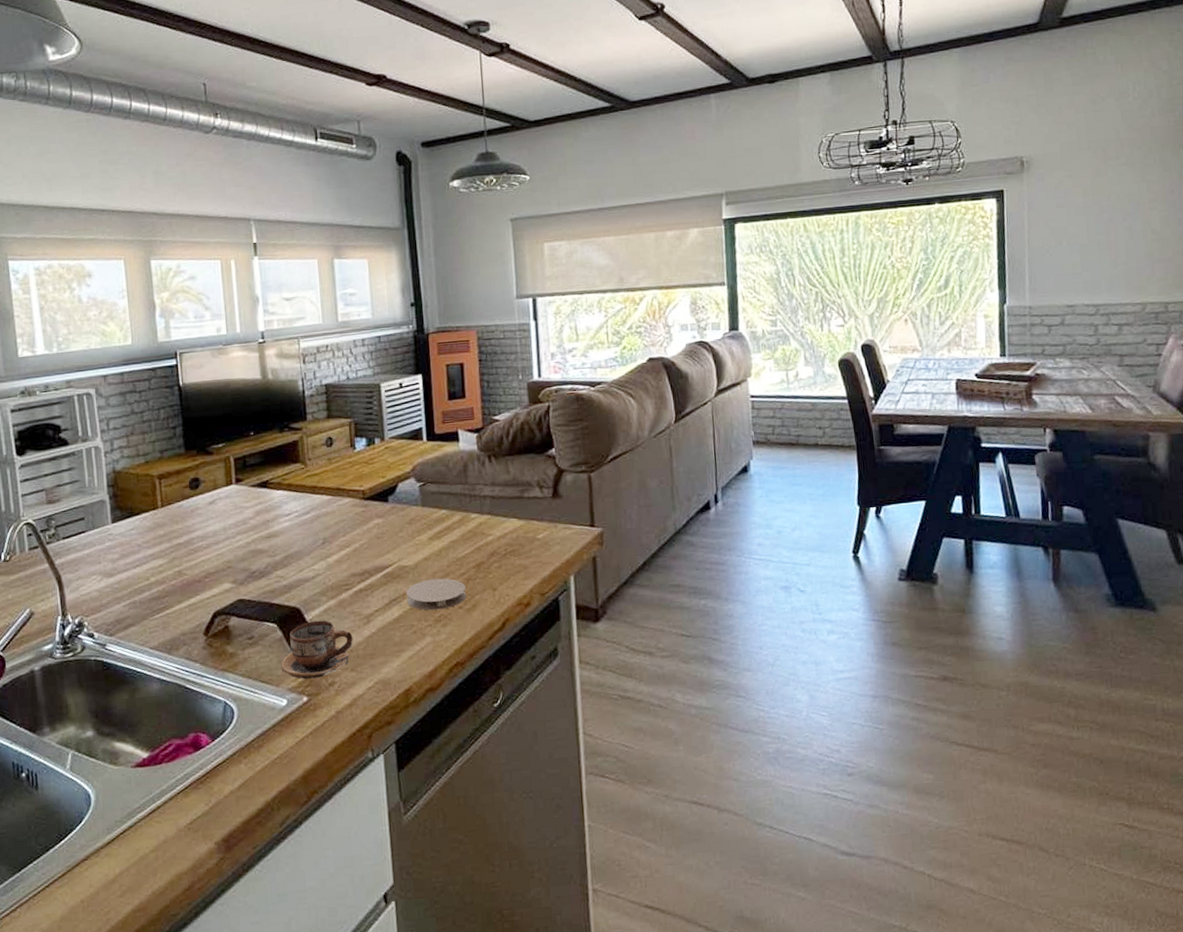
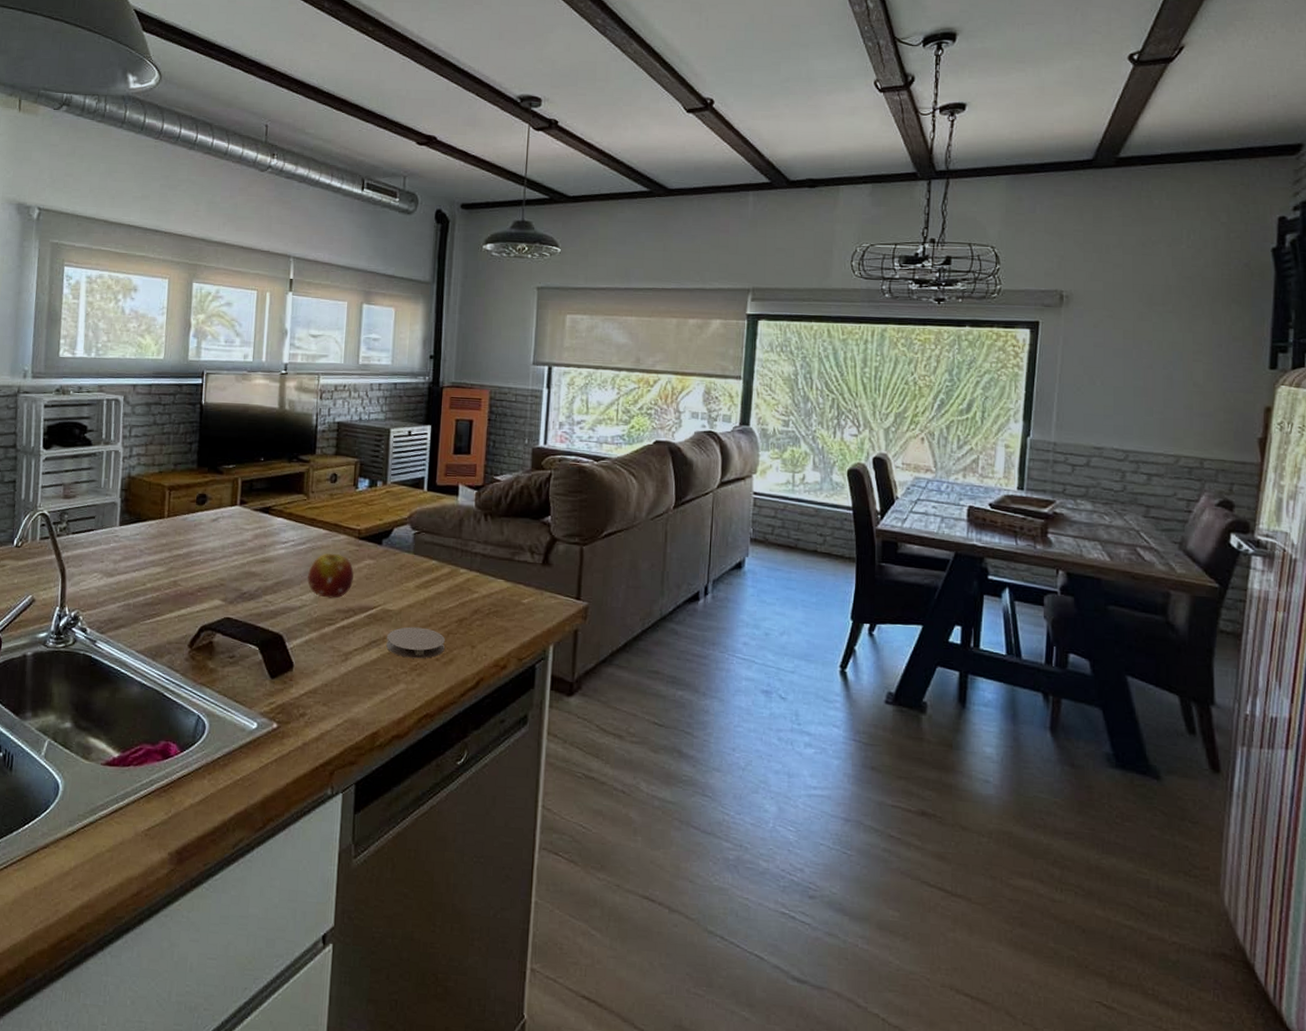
cup: present [281,620,353,679] -> none [256,649,330,707]
fruit: none [317,518,365,564] -> present [307,553,354,599]

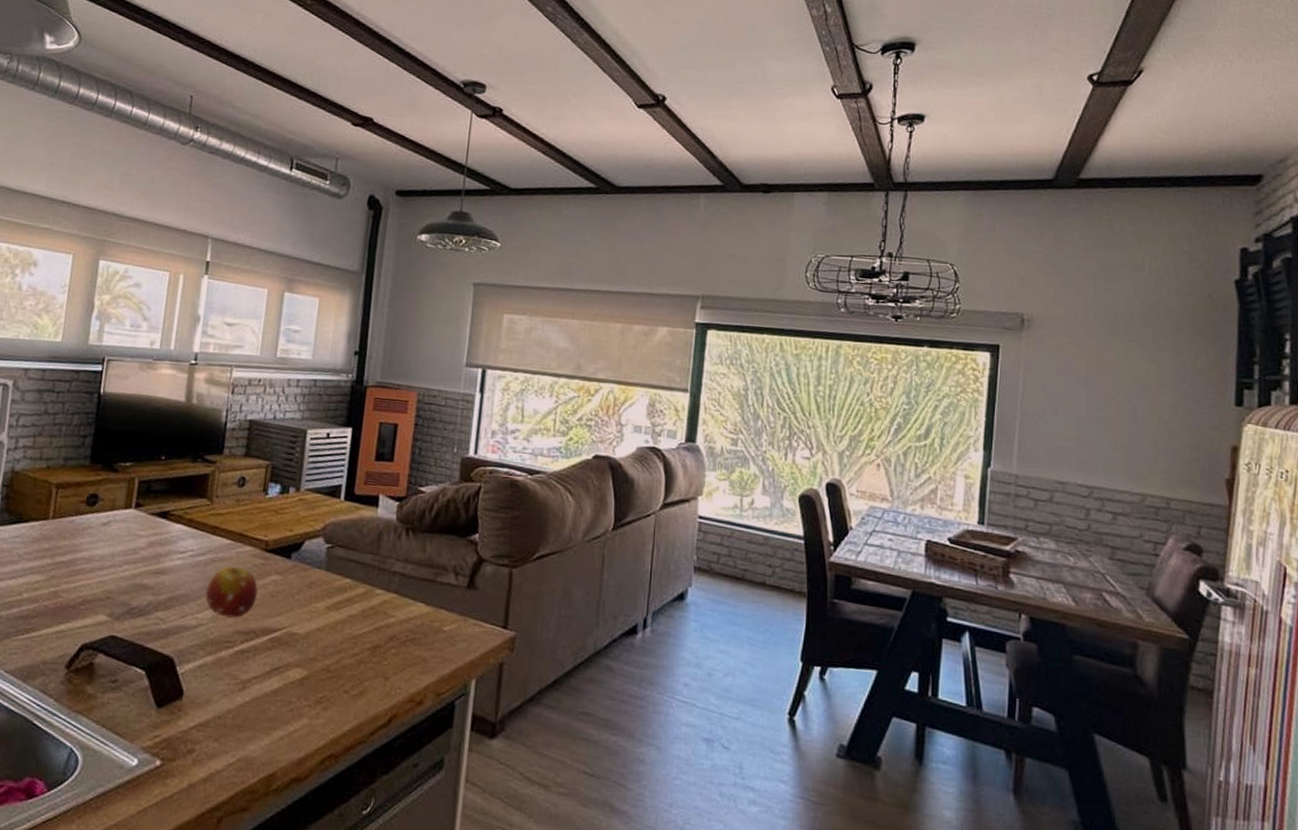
coaster: present [385,626,445,659] -> none [289,653,356,691]

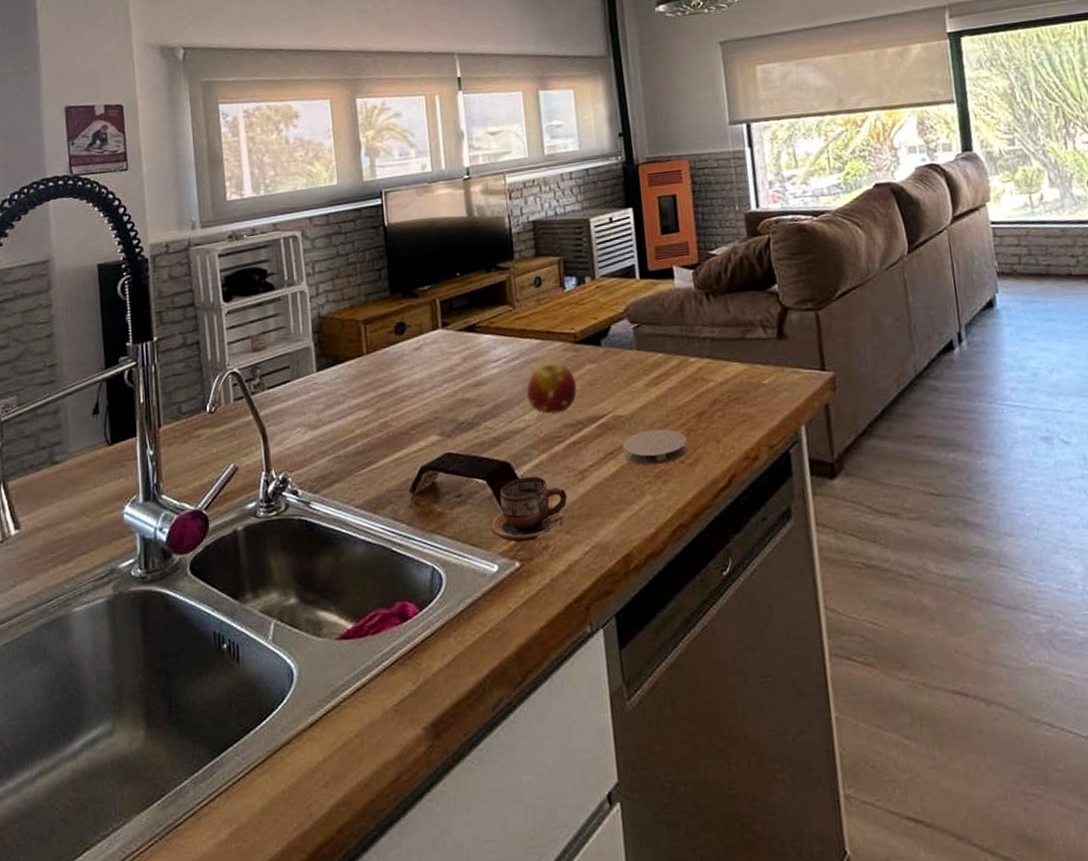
cup: none [139,675,224,742] -> present [491,476,567,542]
coaster: none [289,653,356,691] -> present [623,429,688,466]

